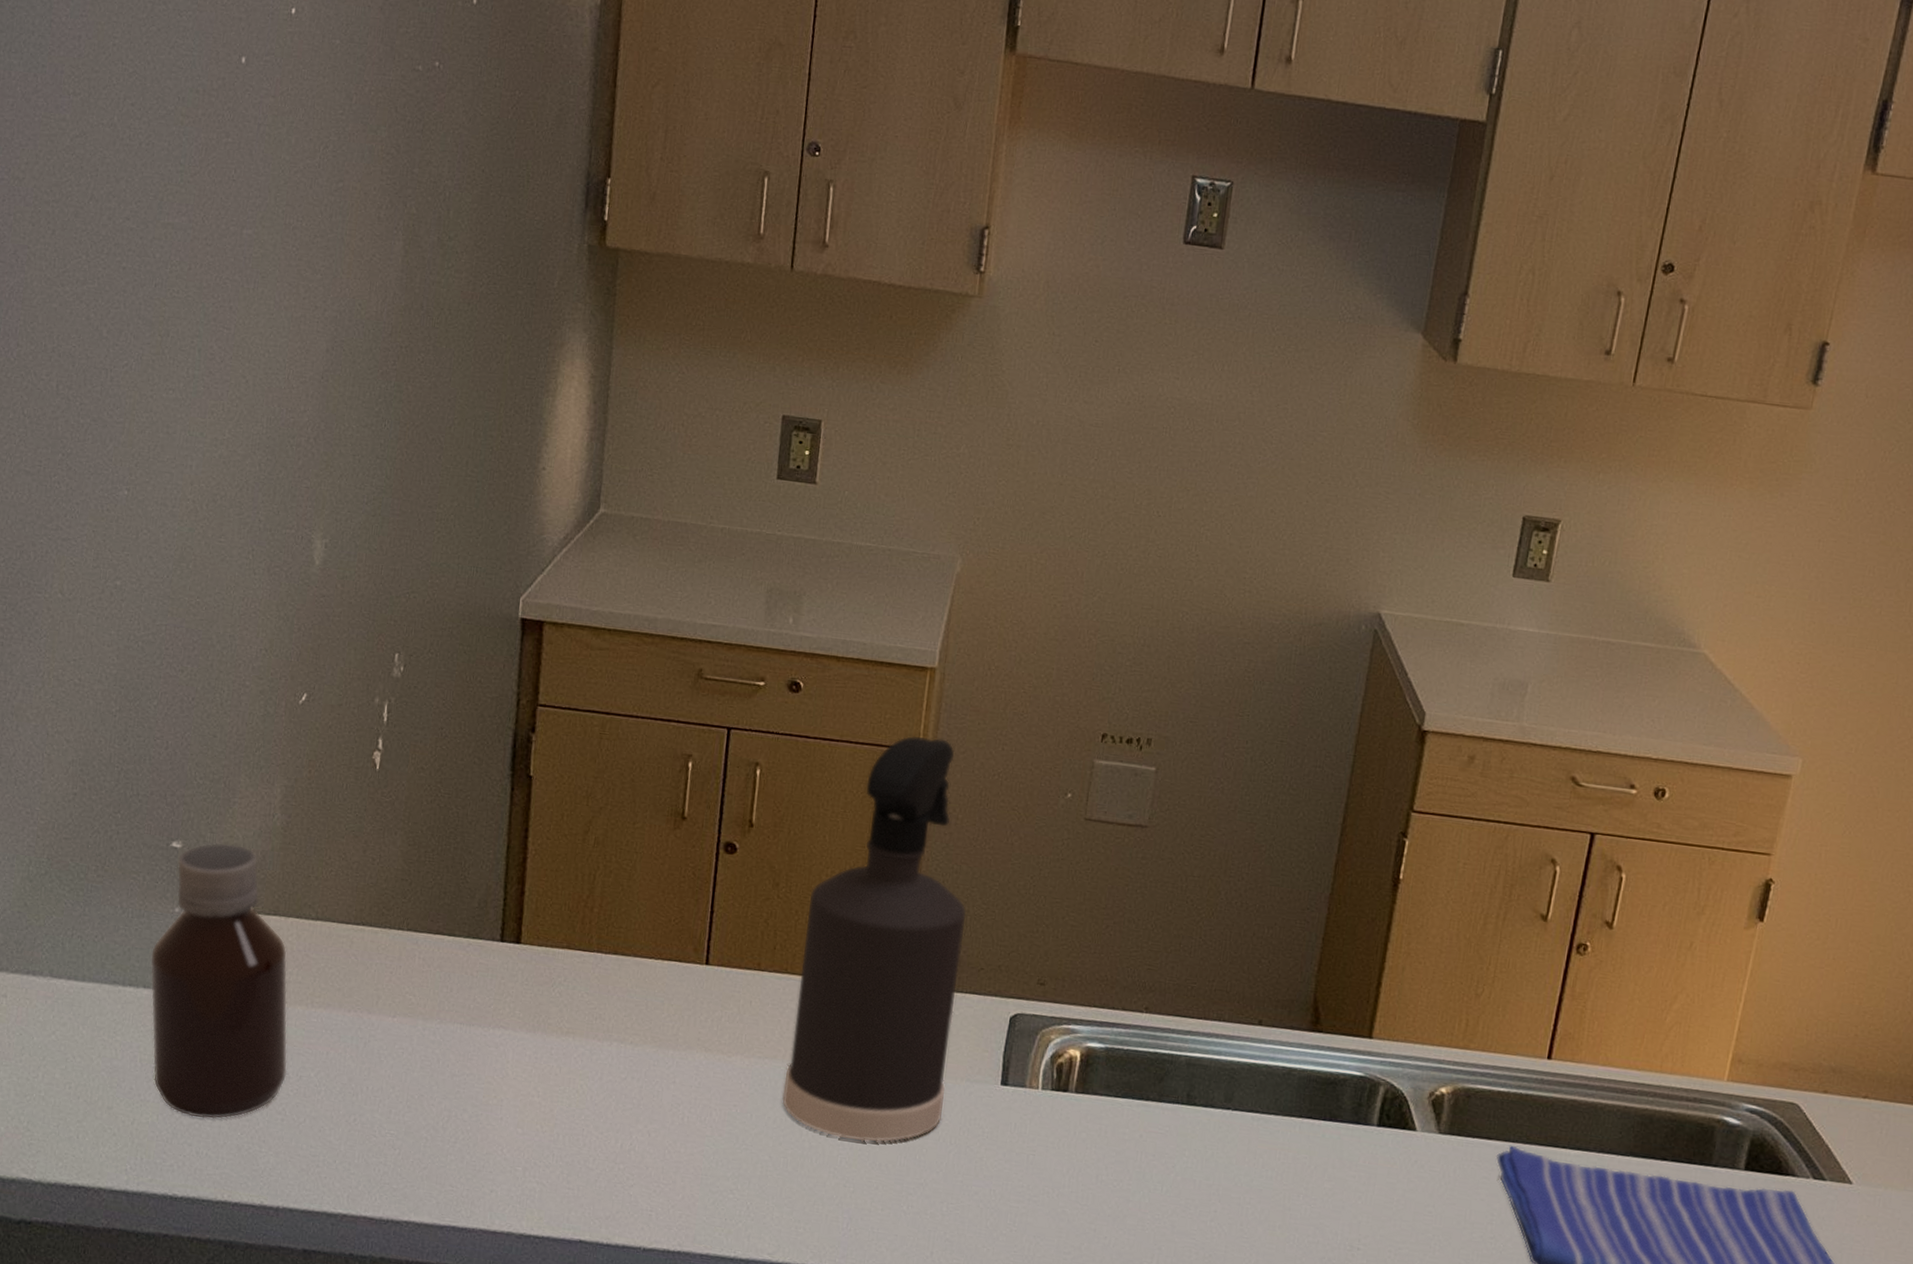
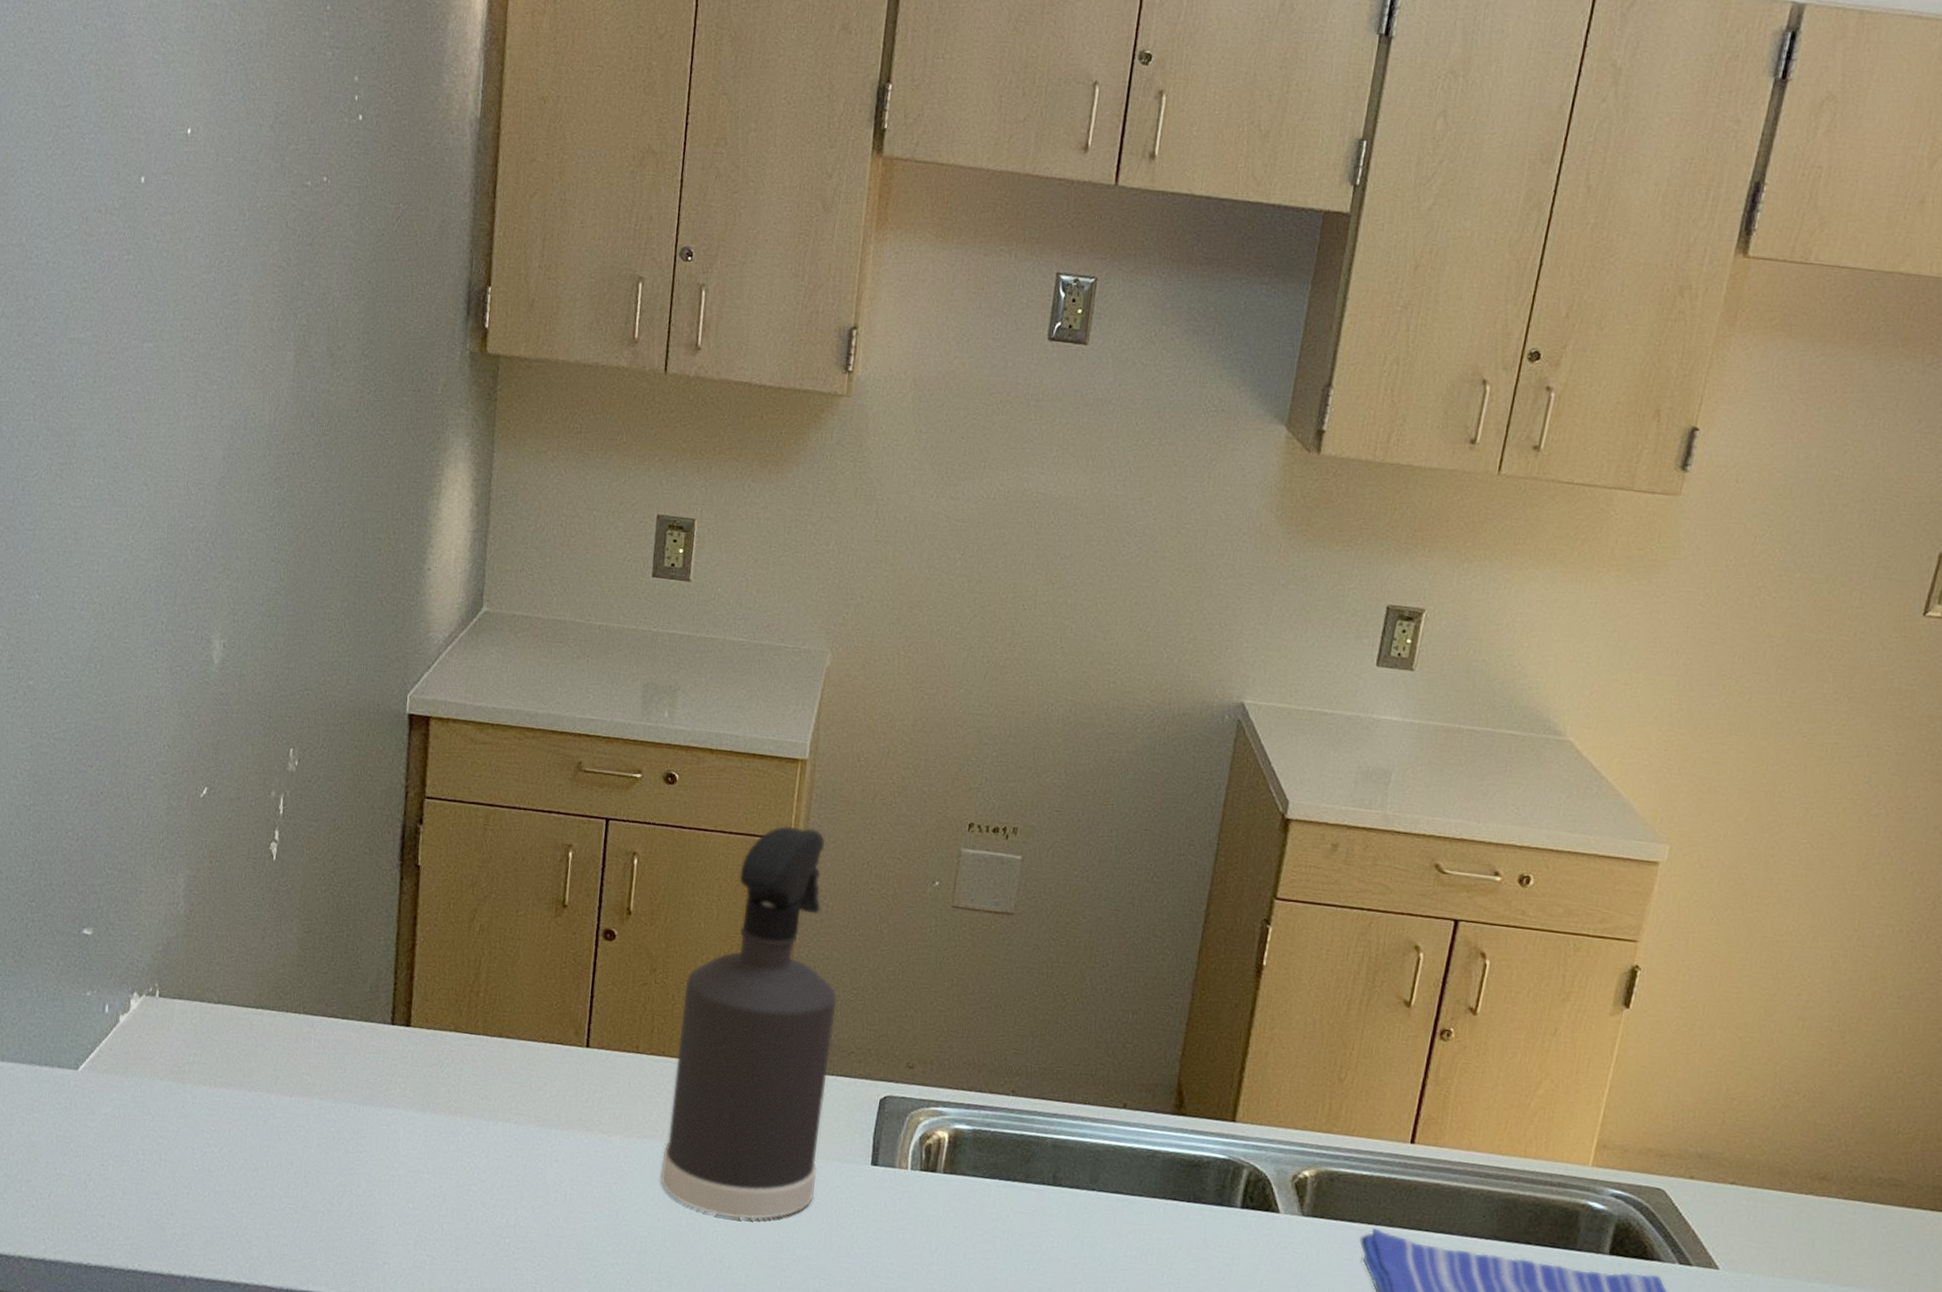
bottle: present [150,843,288,1119] -> none [64,930,193,1192]

